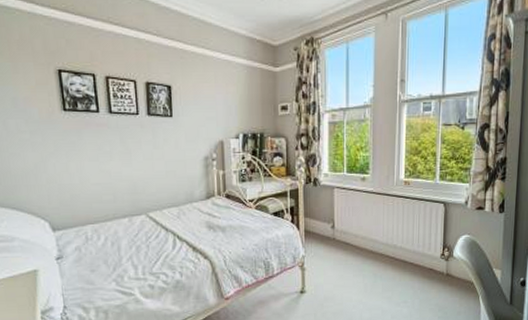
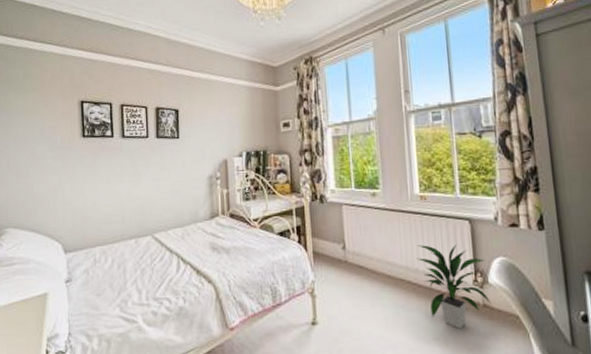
indoor plant: none [396,224,454,294] -> present [417,244,492,329]

